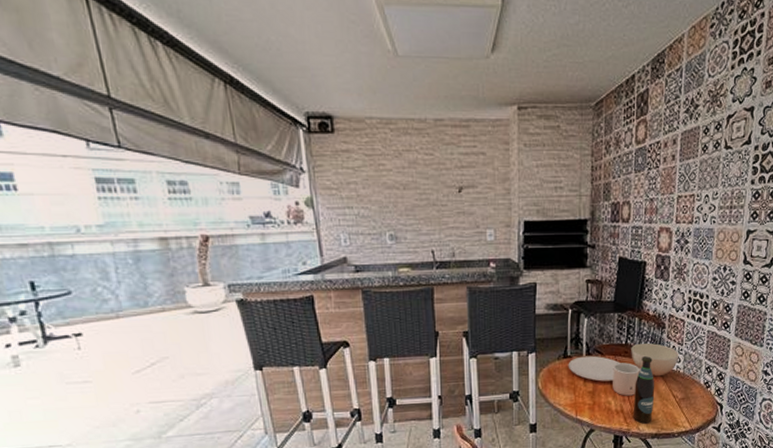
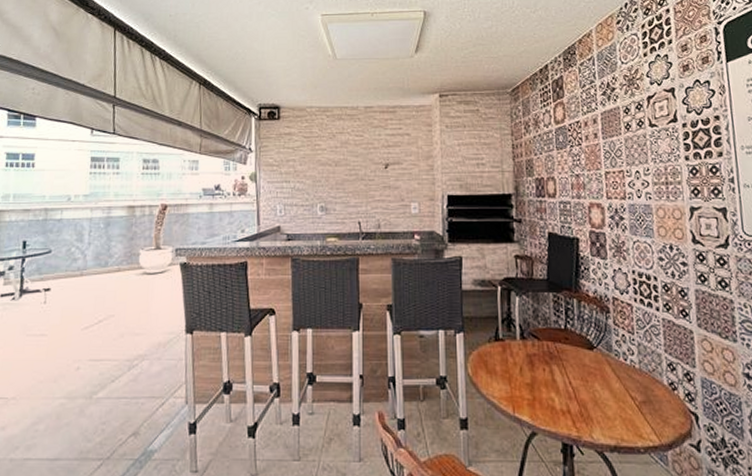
plate: present [568,355,621,382] -> none [500,340,561,372]
mug: present [613,362,641,396] -> none [553,351,587,393]
bowl: present [631,342,679,377] -> none [572,328,632,371]
bottle: present [632,356,655,424] -> none [581,345,609,431]

